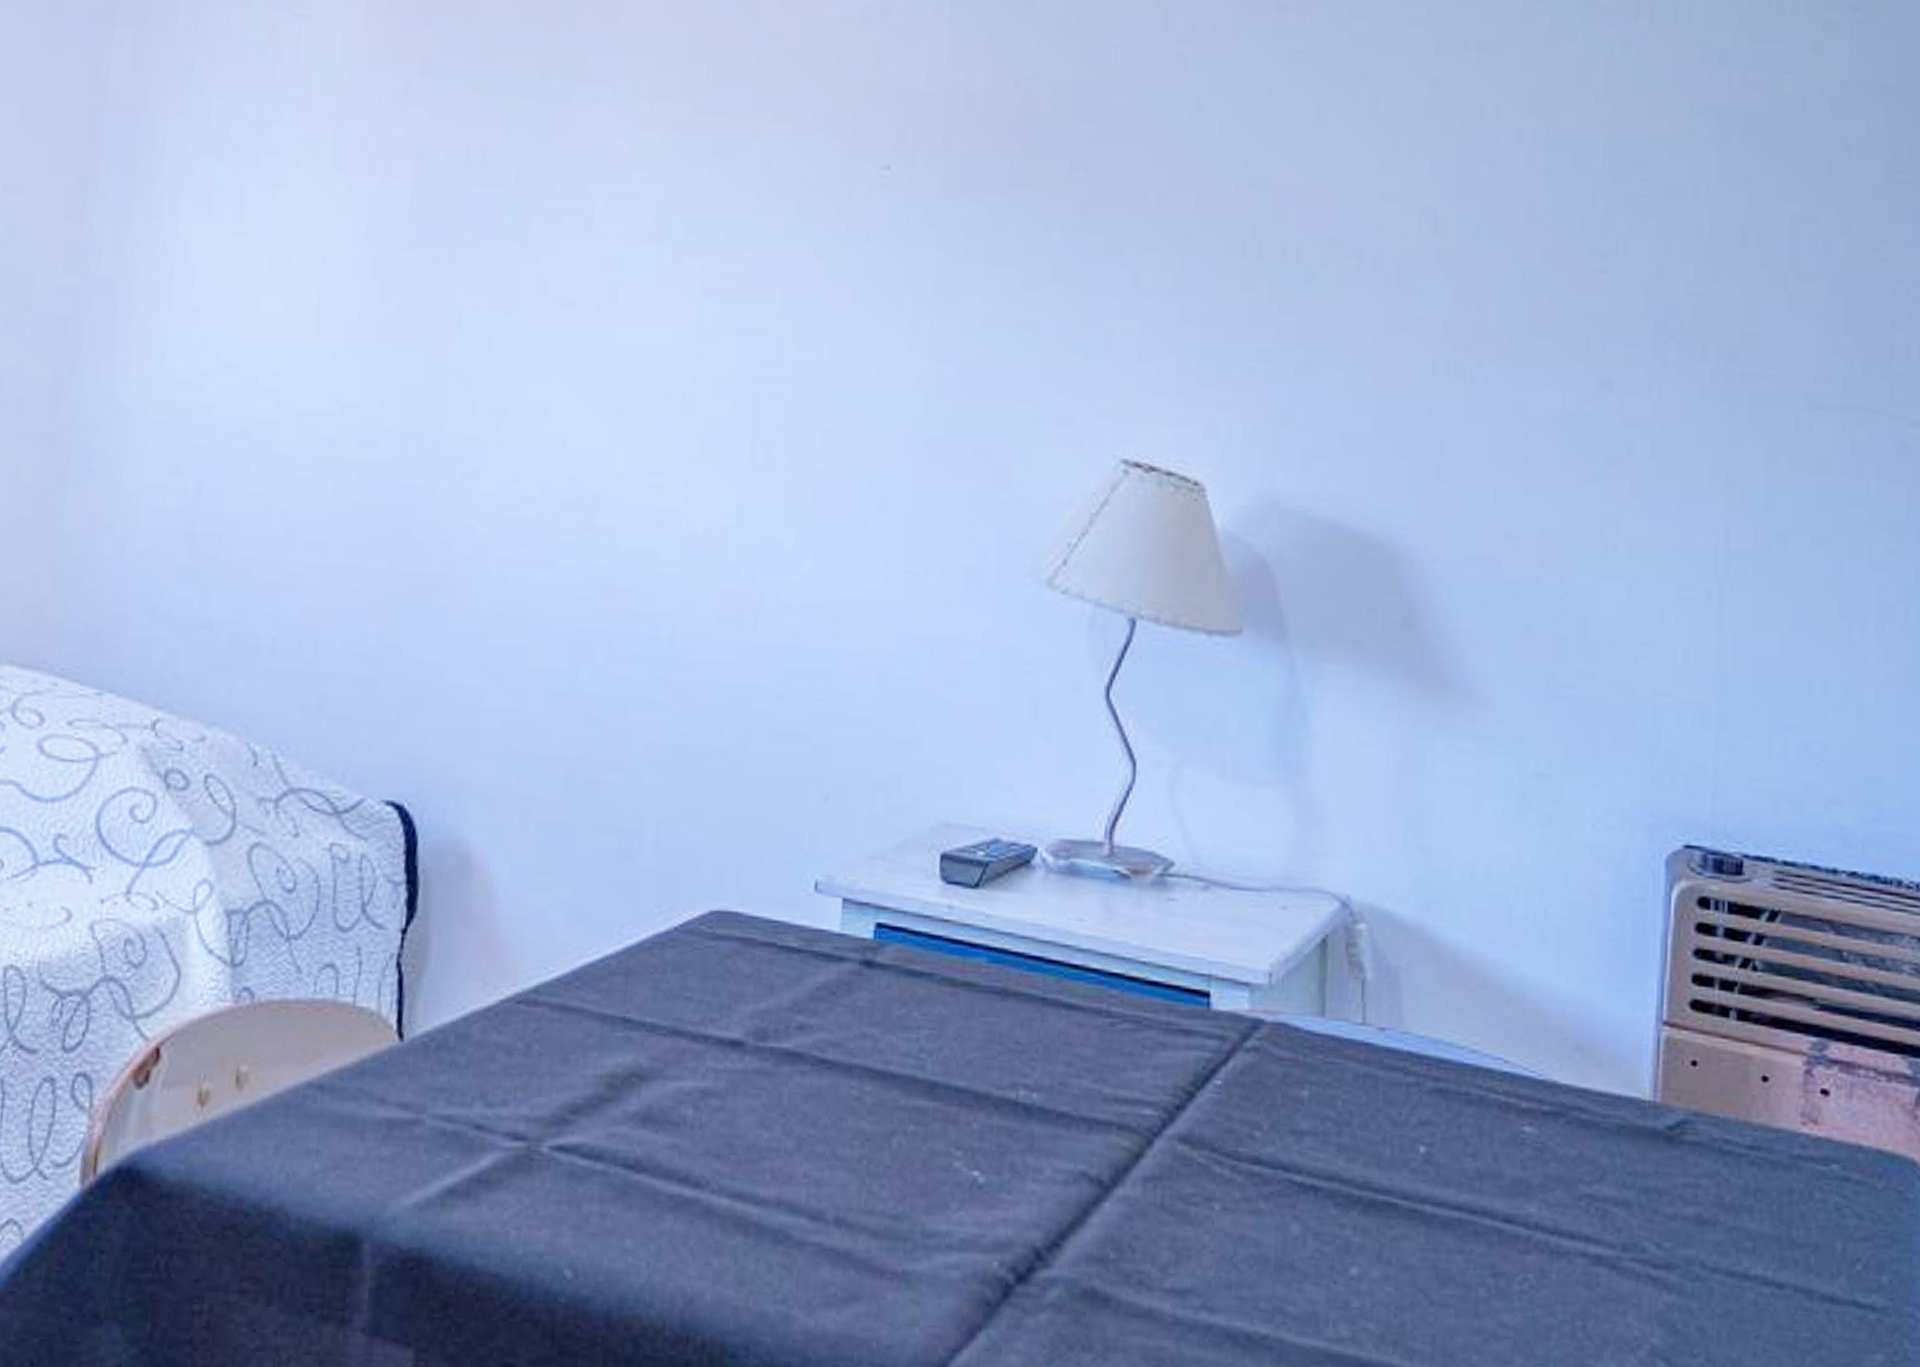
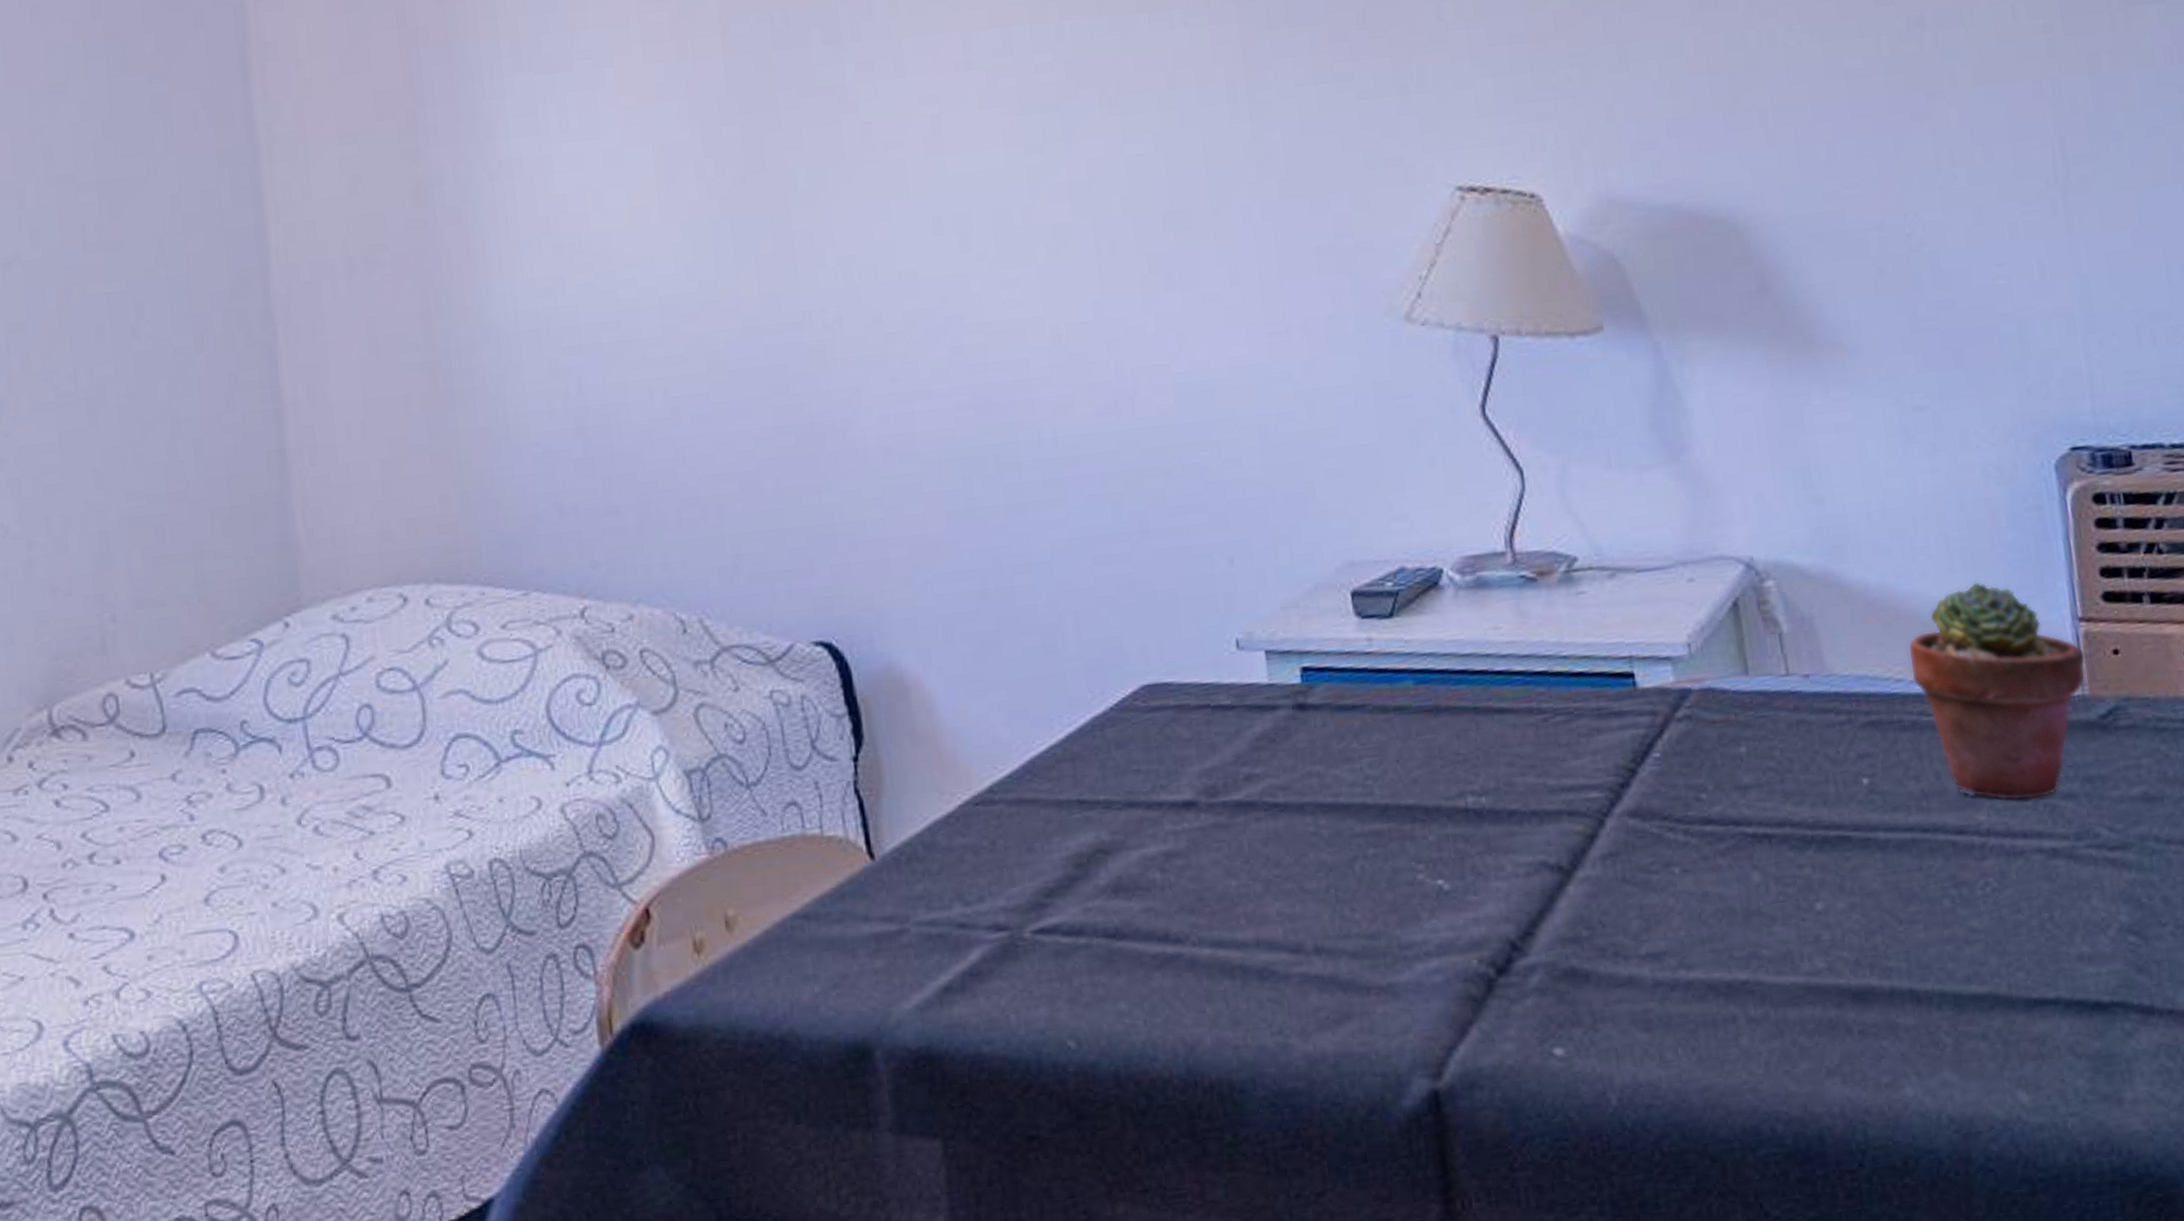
potted succulent: none [1486,964,1663,1201] -> present [1908,582,2086,801]

